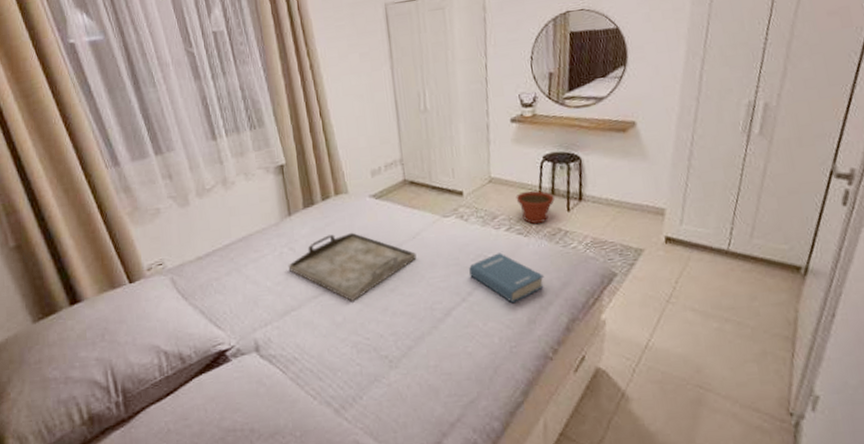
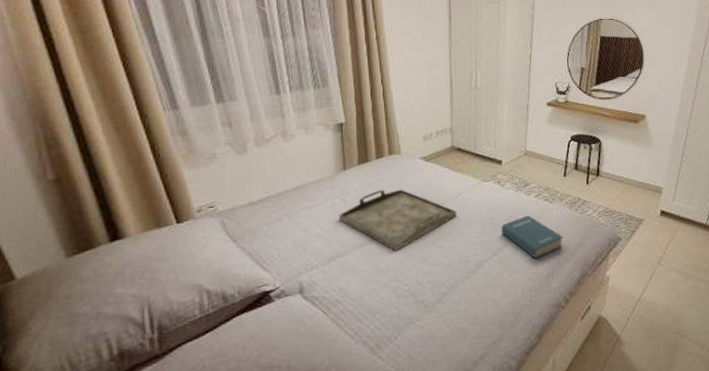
plant pot: present [516,190,555,225] -> none [546,164,577,193]

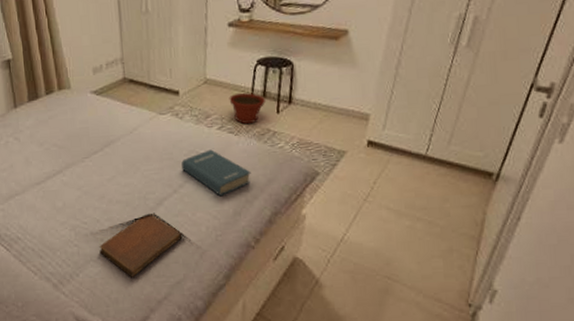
serving tray: present [338,189,457,251] -> none [13,125,133,189]
notebook: none [419,275,500,339] -> present [99,213,183,277]
plant pot: none [546,164,577,193] -> present [229,92,265,125]

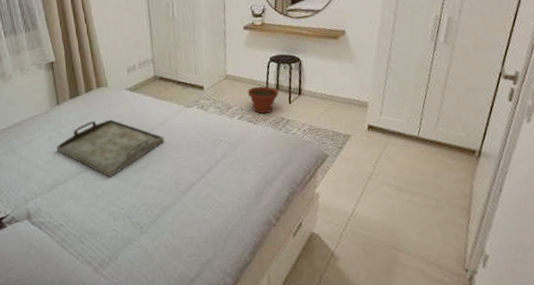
serving tray: none [13,125,133,189] -> present [56,119,164,177]
notebook: present [99,213,183,277] -> none [136,197,211,258]
hardback book: present [181,149,251,197] -> none [207,137,269,180]

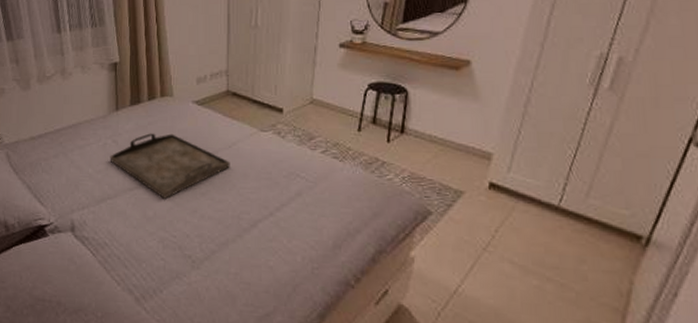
plant pot: present [247,86,279,114] -> none [335,116,375,151]

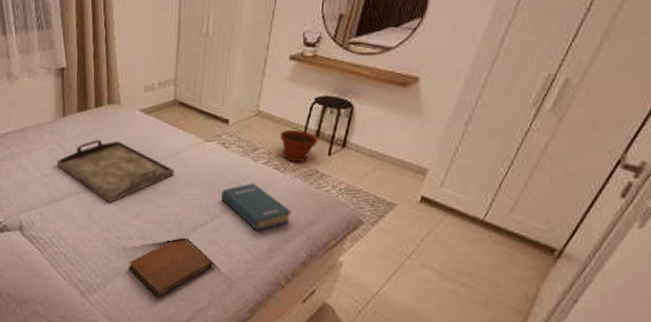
notebook: none [186,234,276,302] -> present [129,237,213,297]
hardback book: none [279,173,355,226] -> present [220,183,292,232]
plant pot: none [335,116,375,151] -> present [279,129,318,163]

